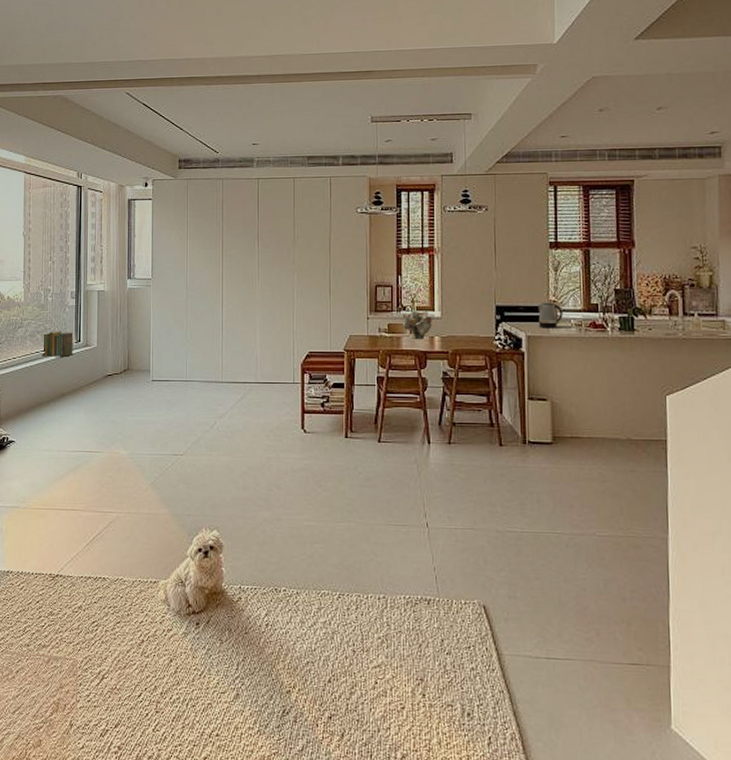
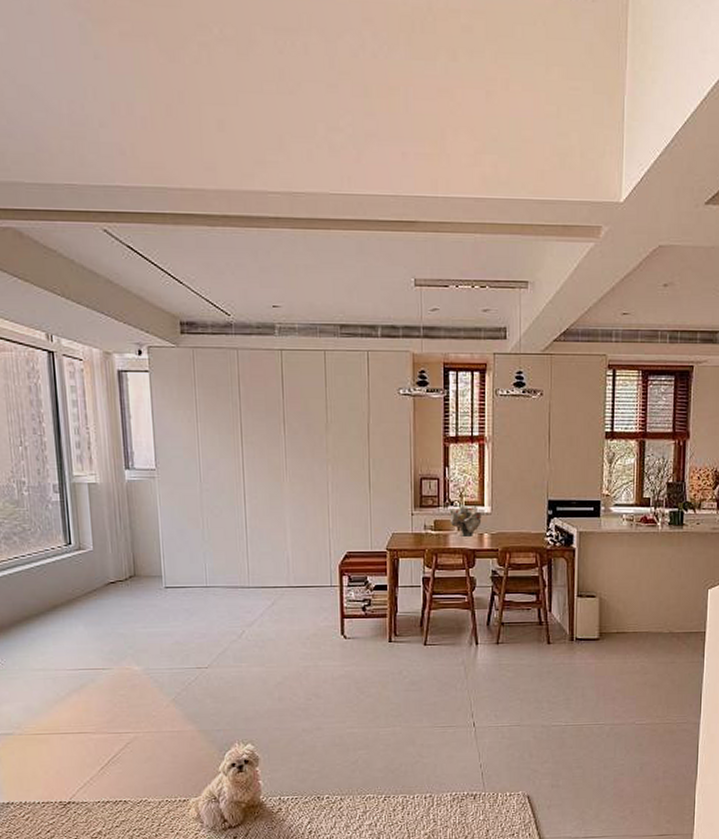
books: present [41,331,73,357] -> none [21,532,63,563]
kettle: present [538,302,563,329] -> none [590,496,615,524]

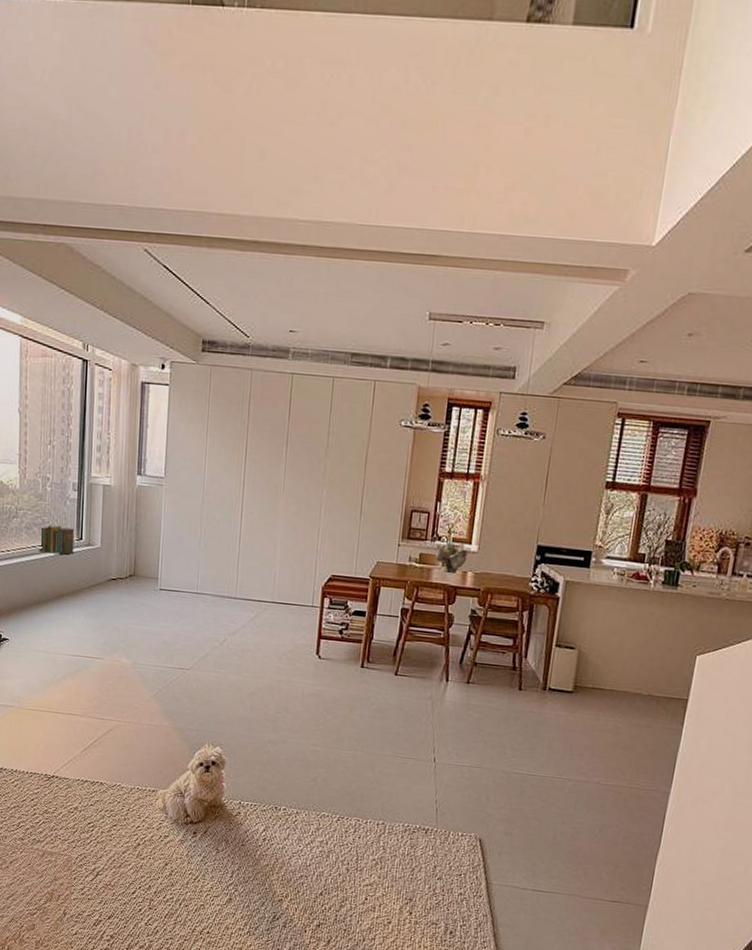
books: none [21,532,63,563] -> present [38,525,75,555]

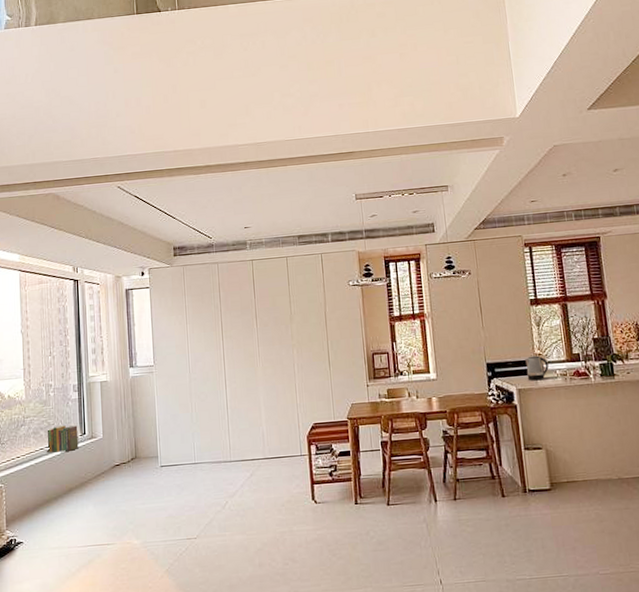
flower arrangement: present [435,541,468,575] -> none [400,372,429,403]
kettle: none [579,546,607,576] -> present [525,355,549,381]

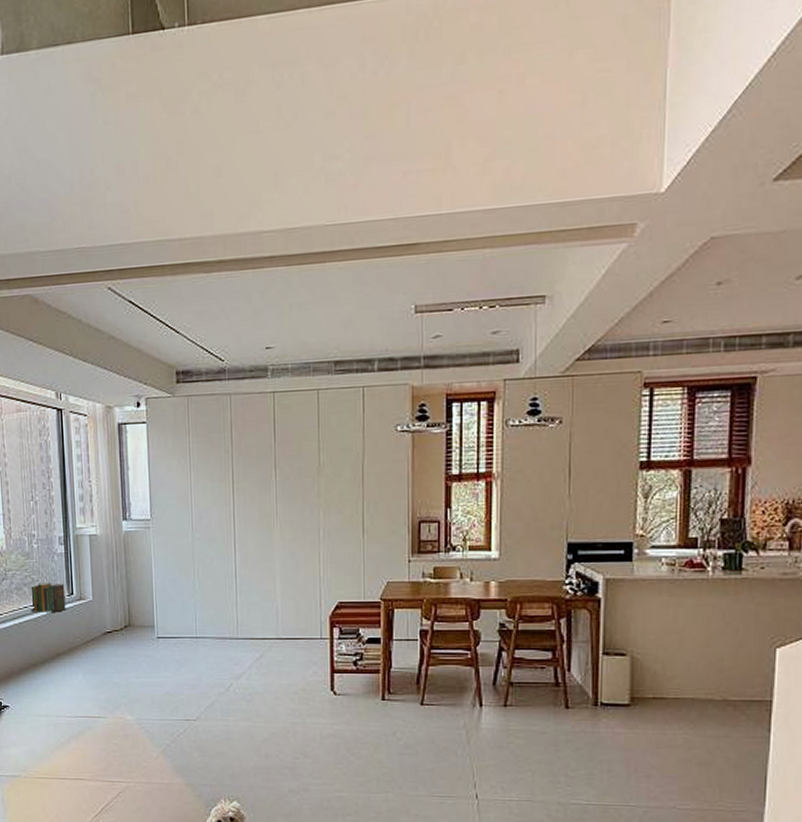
kettle: present [525,355,549,381] -> none [620,537,652,570]

